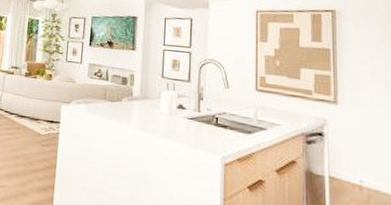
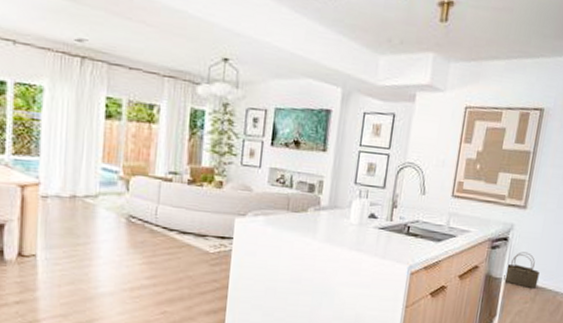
wicker basket: none [327,148,368,190] -> present [503,252,540,288]

